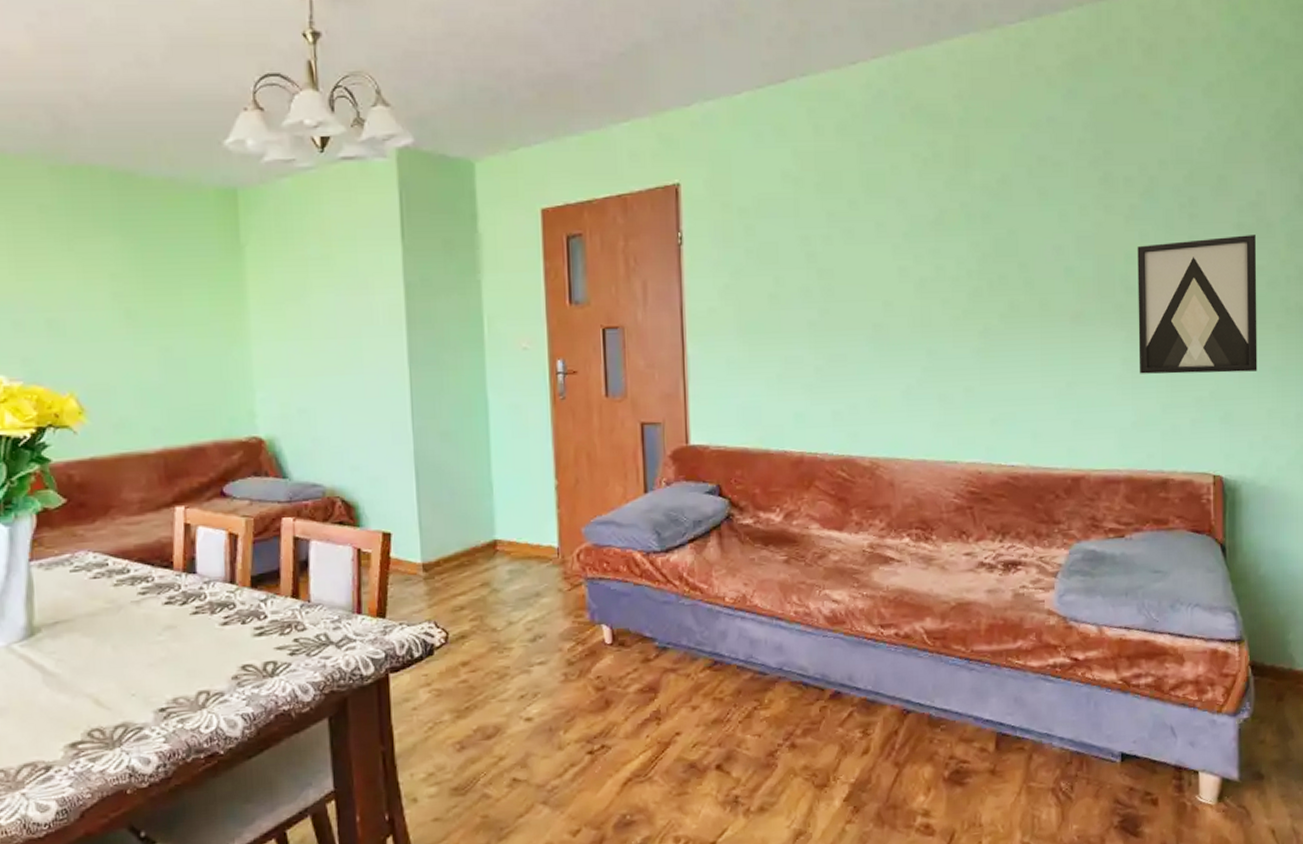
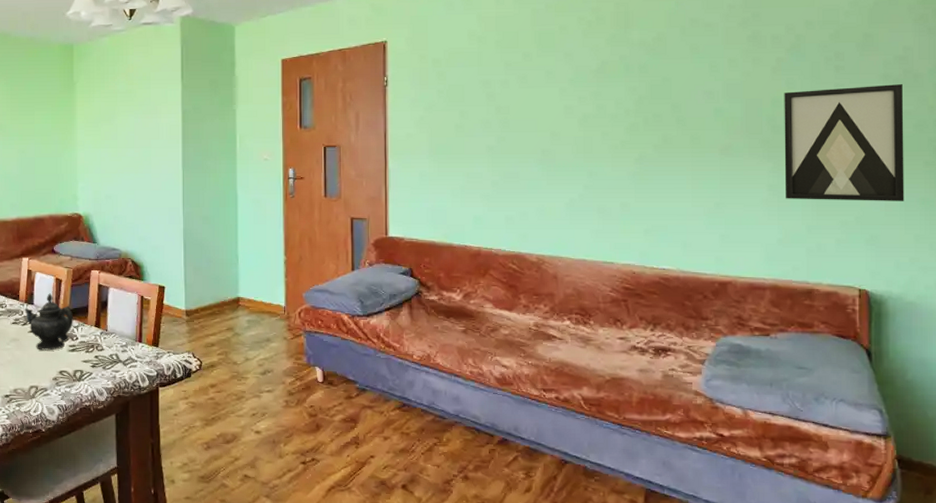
teapot: none [182,555,259,639] -> present [24,293,74,351]

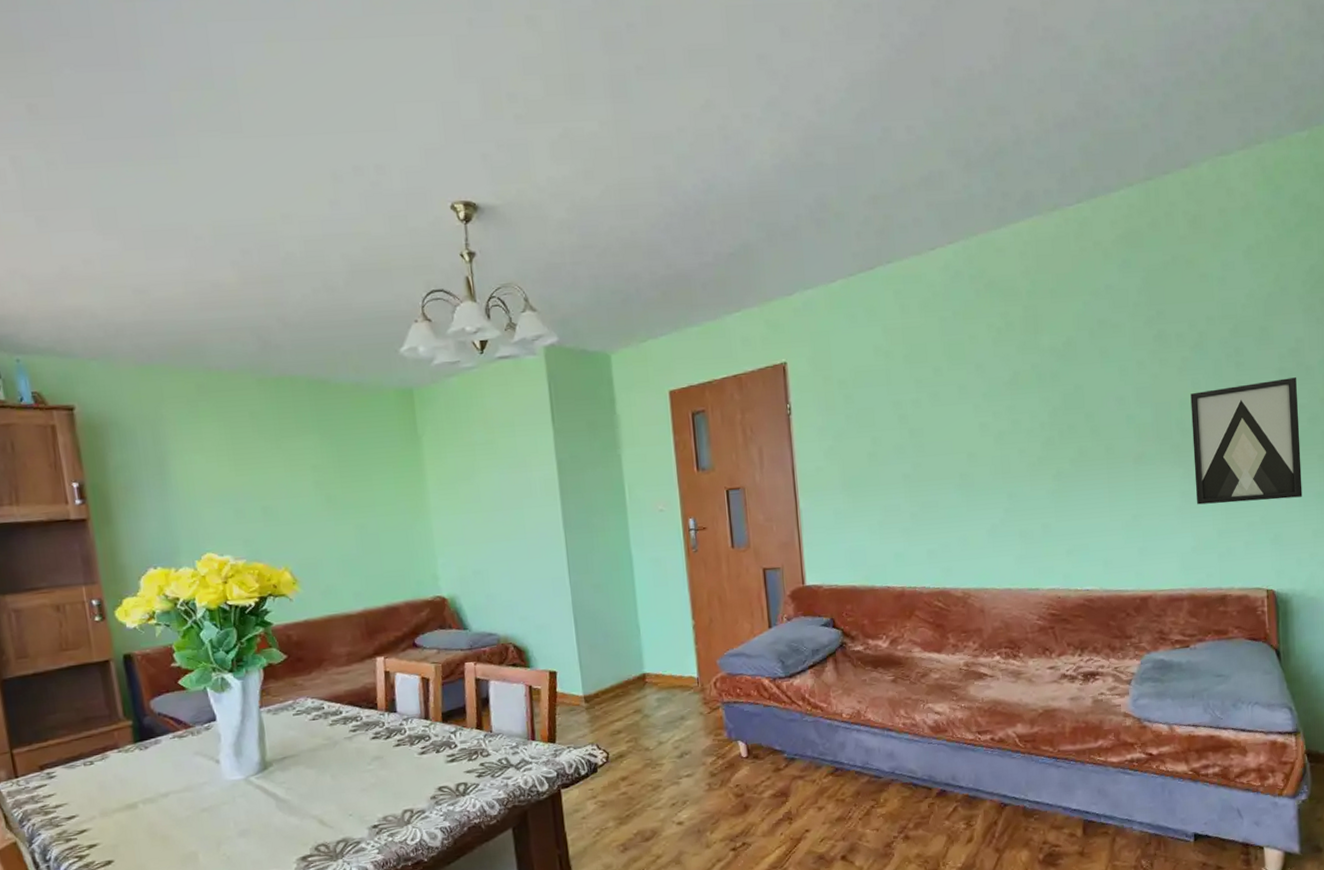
teapot: present [24,293,74,351] -> none [386,696,450,766]

